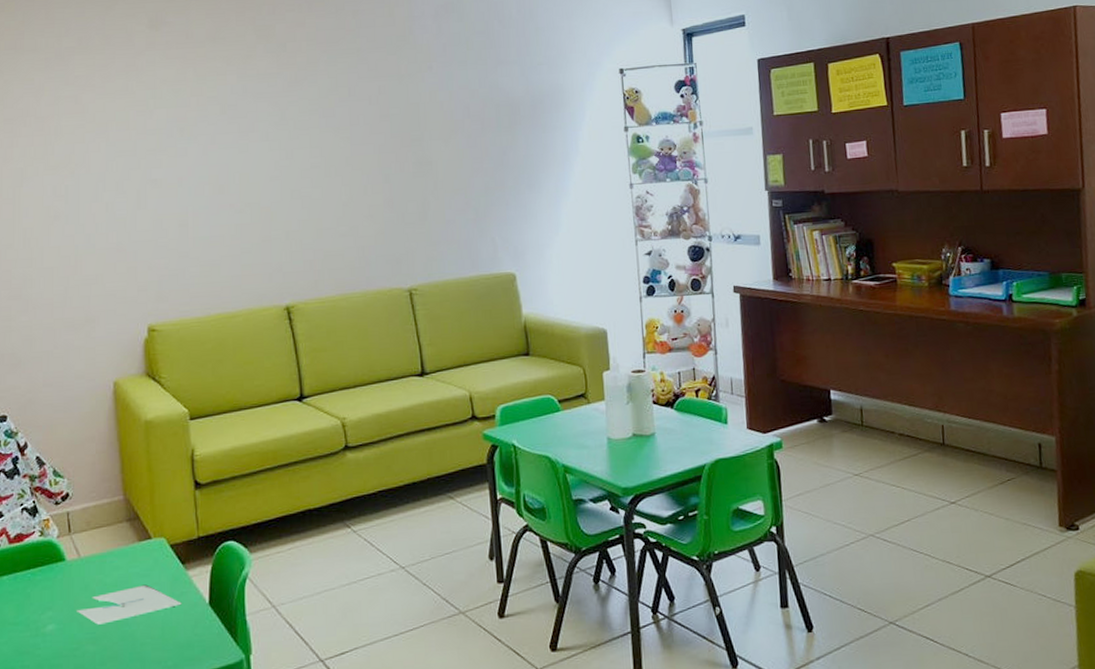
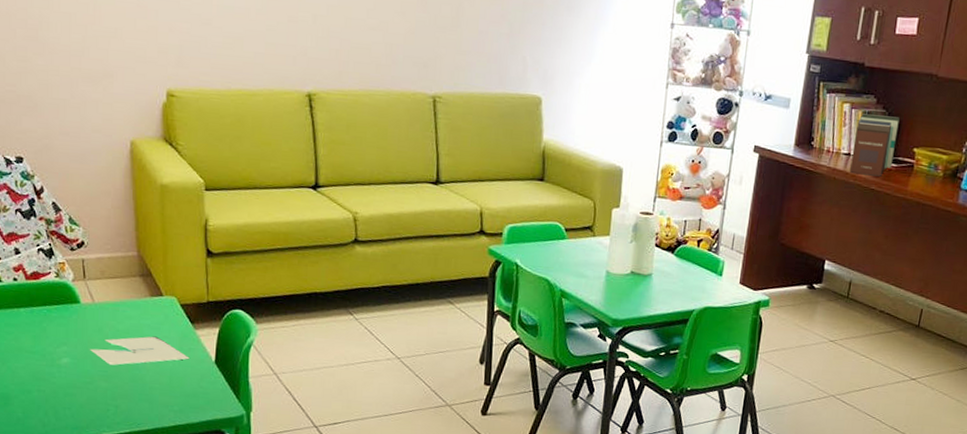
books: none [830,236,875,298] -> present [850,114,900,177]

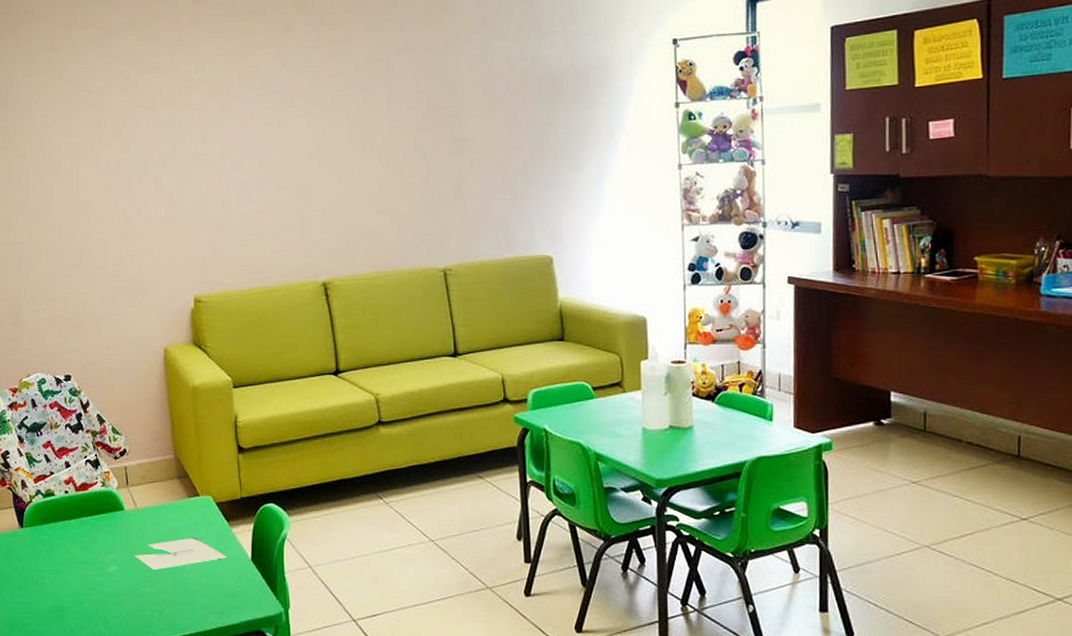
books: present [850,114,900,177] -> none [901,226,953,293]

